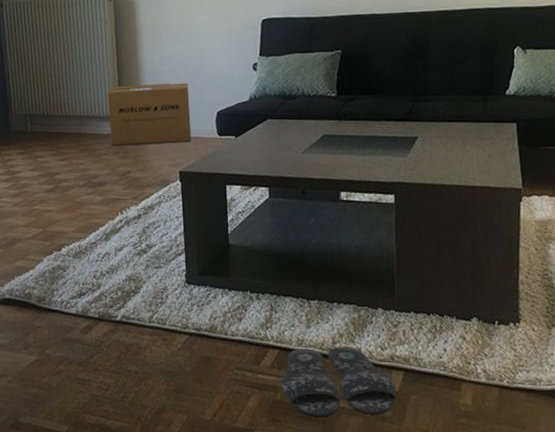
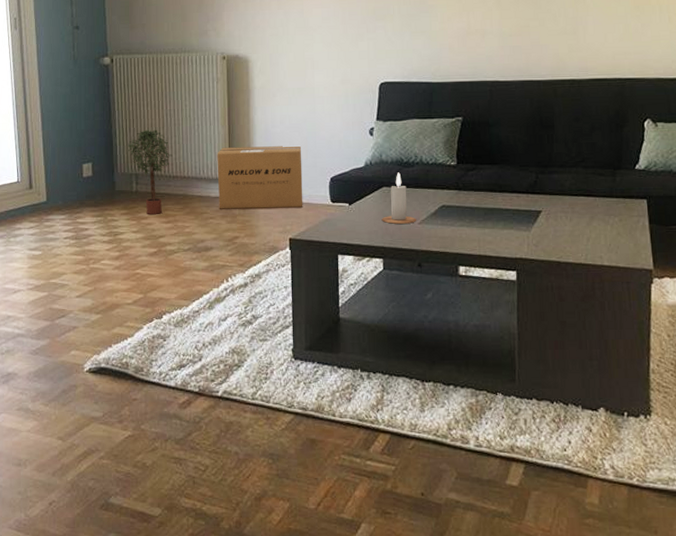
potted tree: none [20,71,65,154] -> present [127,129,172,215]
candle: none [266,105,299,154] -> present [382,172,416,224]
slippers: present [279,346,396,418] -> none [390,433,516,511]

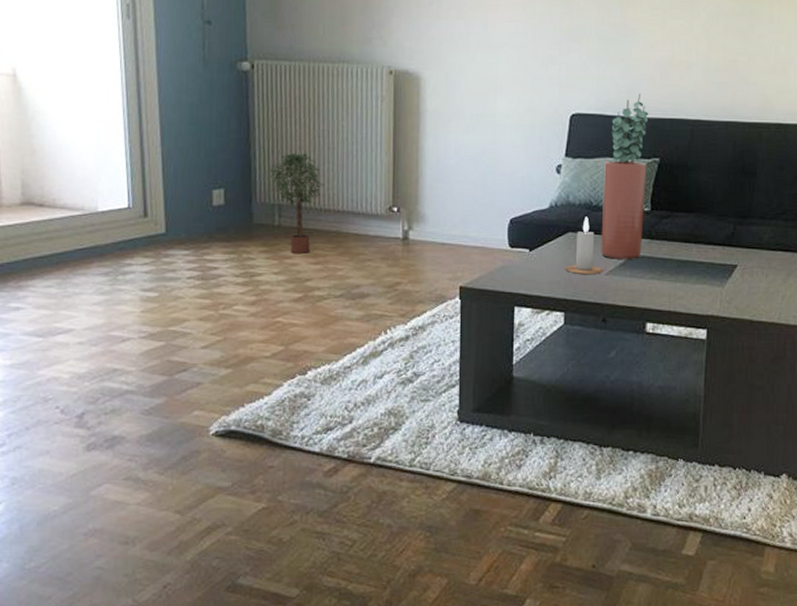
box: present [217,146,303,209] -> none [378,178,479,252]
vase: none [412,61,451,209] -> present [601,94,649,259]

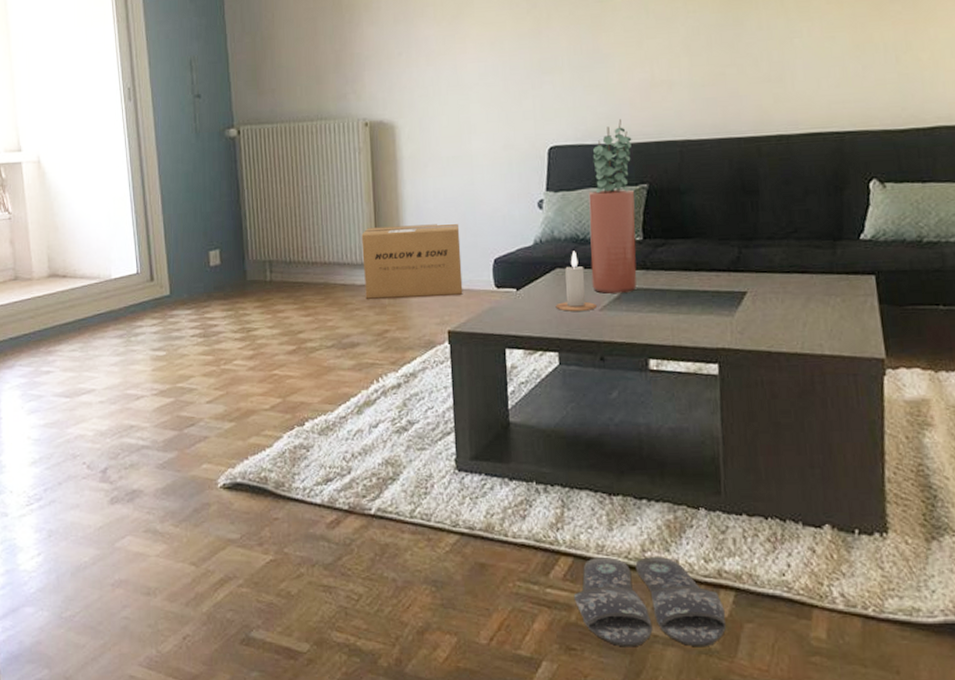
potted tree: present [269,152,325,255] -> none [259,209,311,308]
box: none [378,178,479,252] -> present [361,224,463,299]
slippers: none [560,502,692,584] -> present [573,556,726,647]

